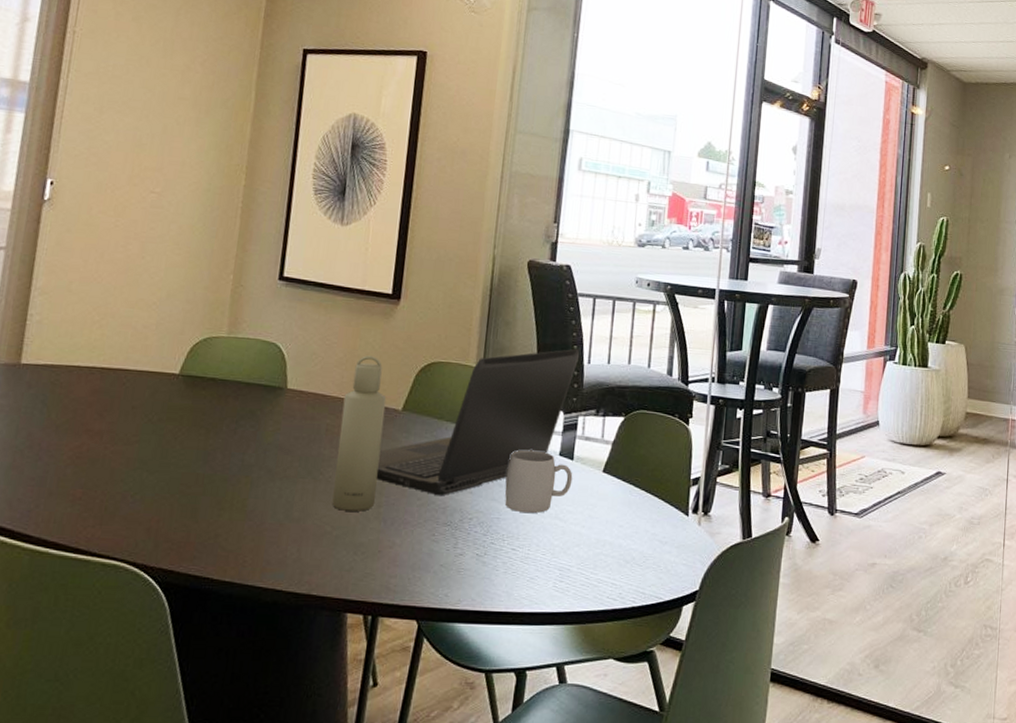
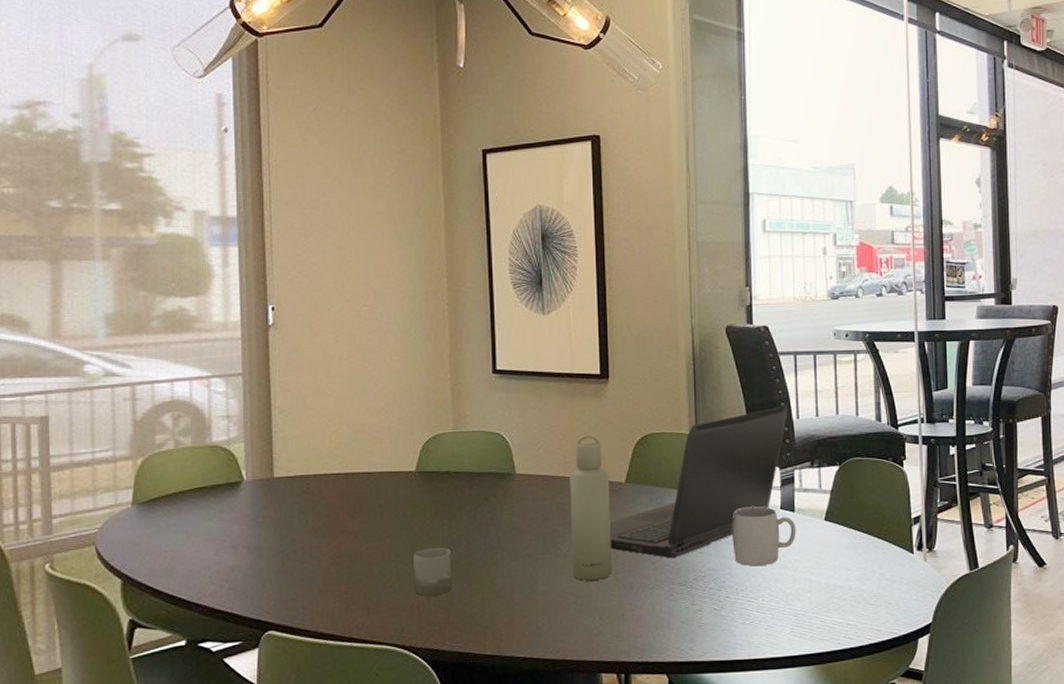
cup: none [157,459,205,511] -> present [414,548,453,596]

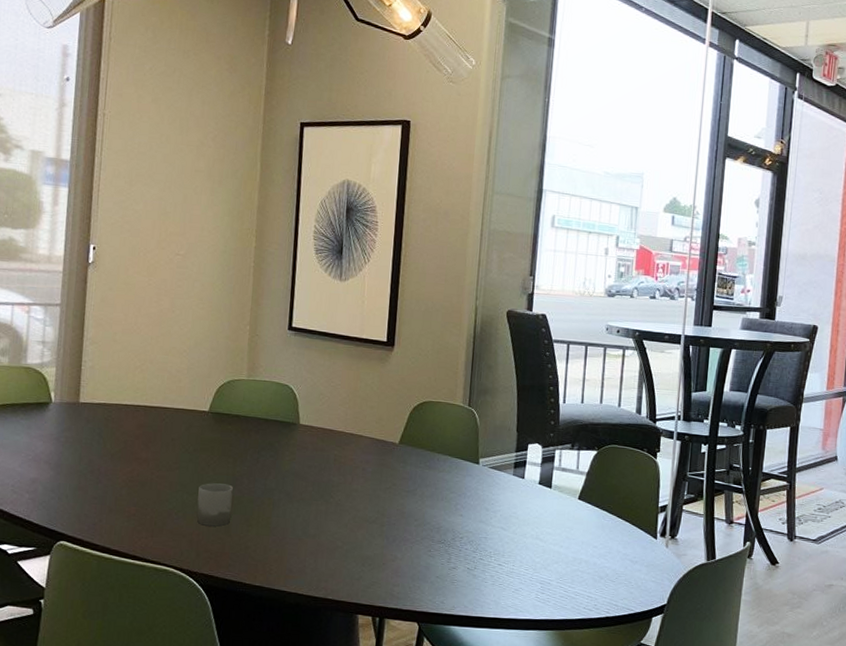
bottle: present [569,435,612,581] -> none [342,396,385,530]
laptop computer: present [609,405,788,559] -> none [378,389,556,518]
mug: present [732,506,796,566] -> none [491,478,551,534]

